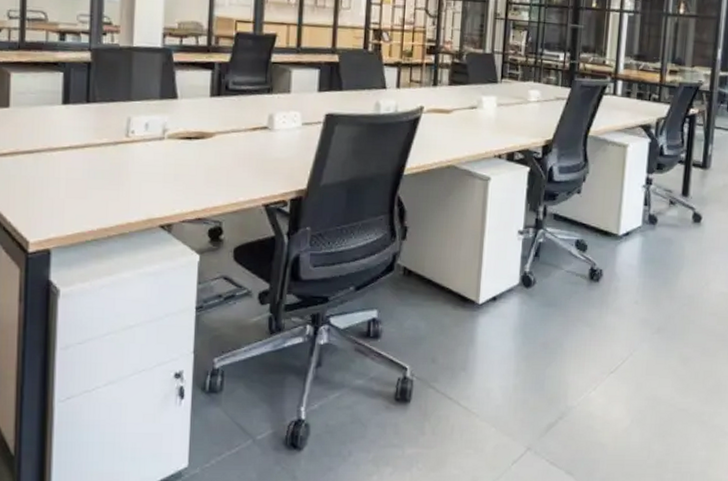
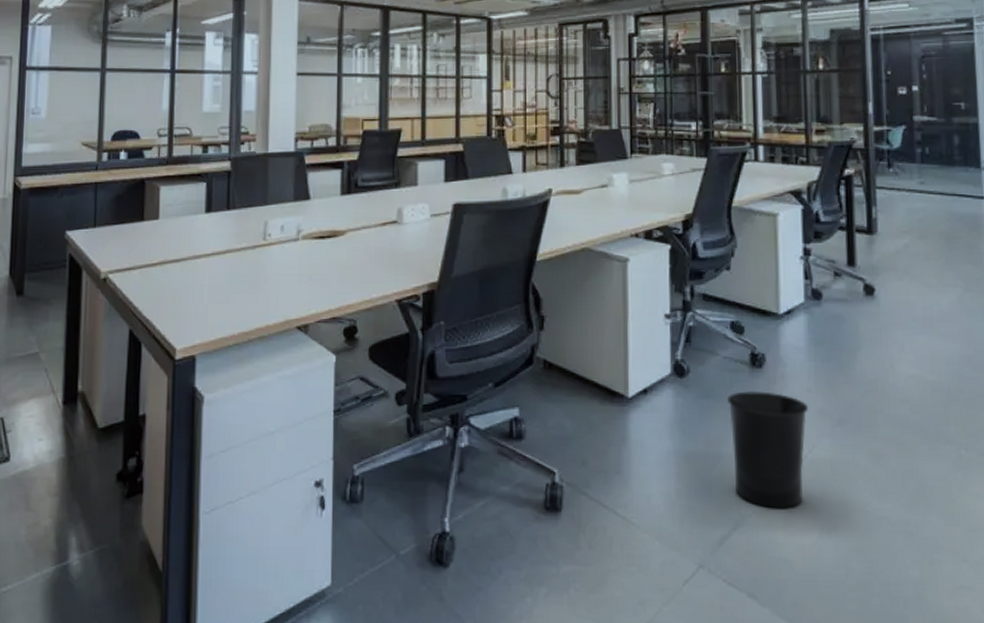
waste bin: none [565,301,634,402] -> present [728,391,809,509]

